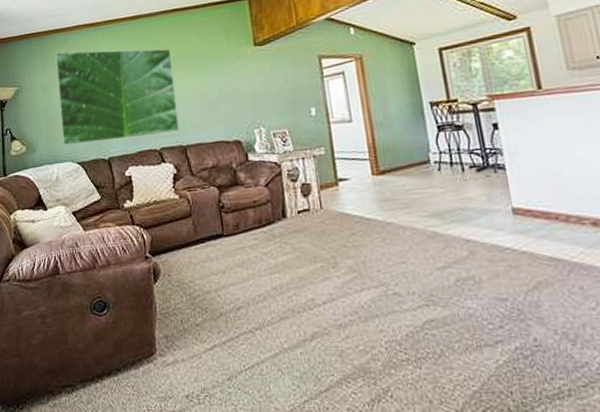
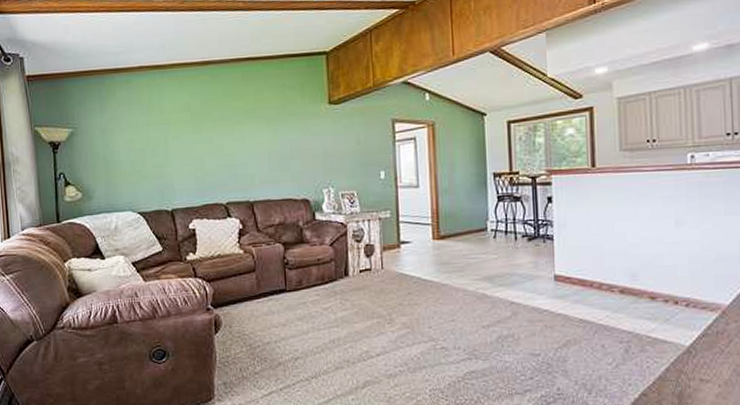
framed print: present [55,48,179,145] -> none [115,93,247,194]

